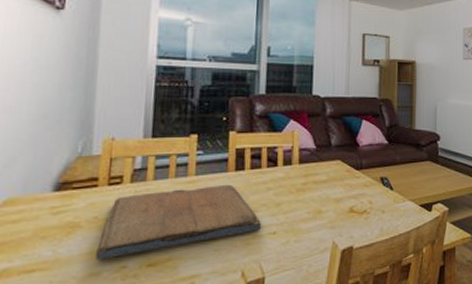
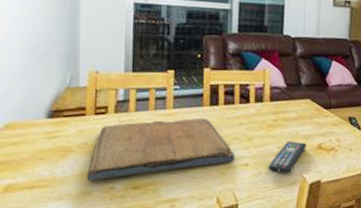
remote control: none [297,205,337,241] -> present [268,141,306,174]

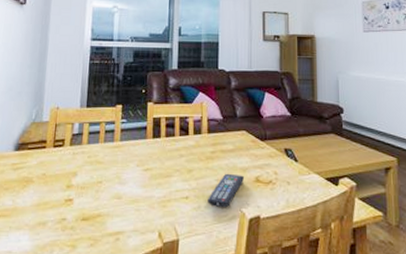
religious icon: present [87,118,236,182] -> none [43,150,176,213]

